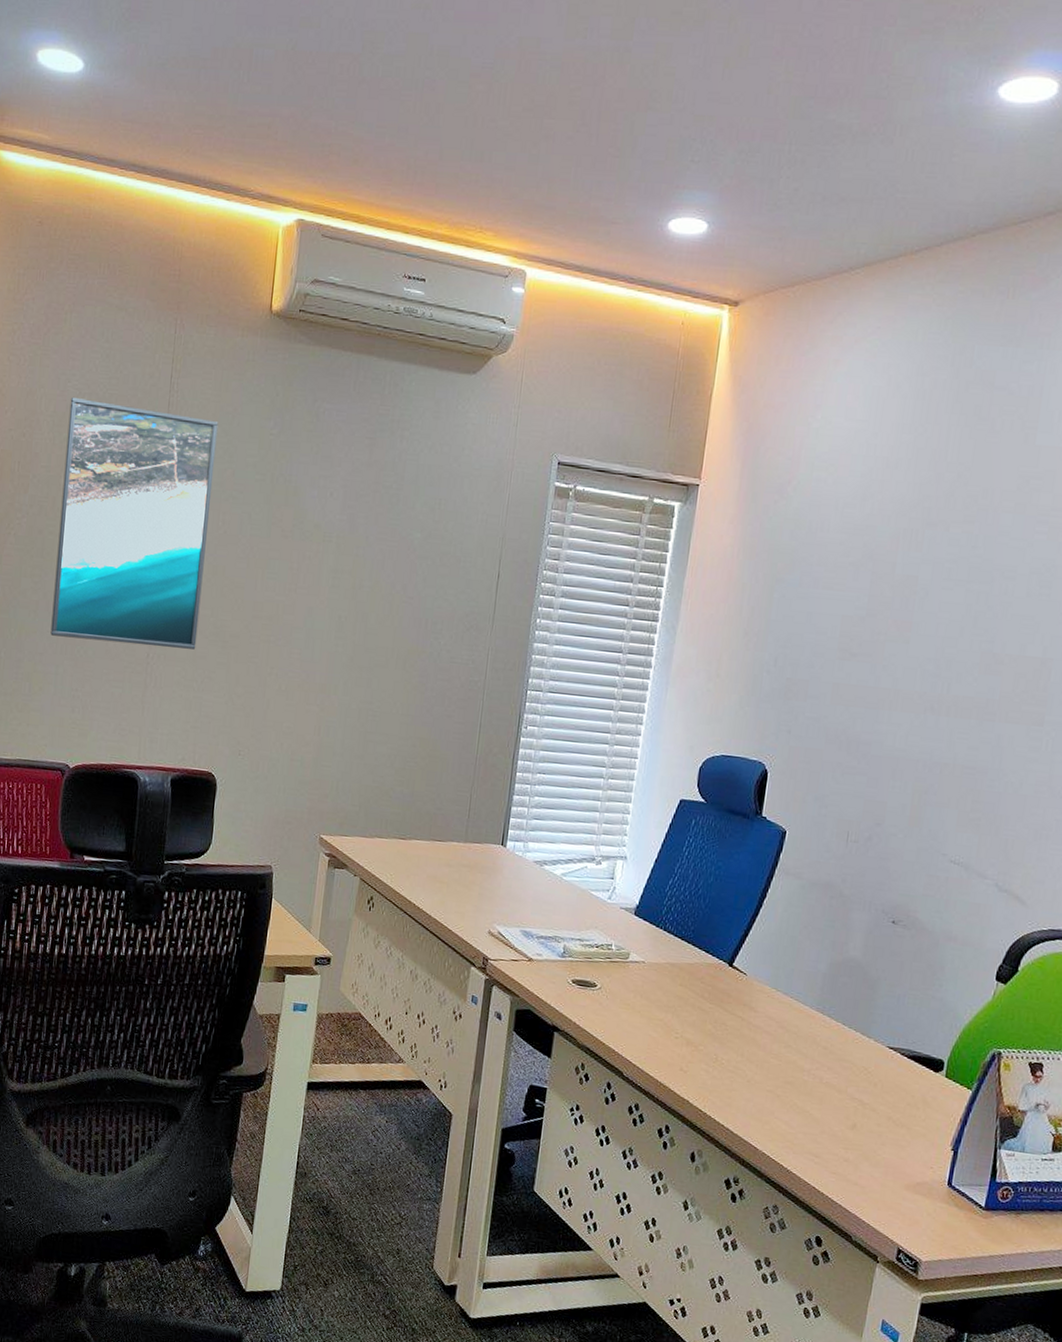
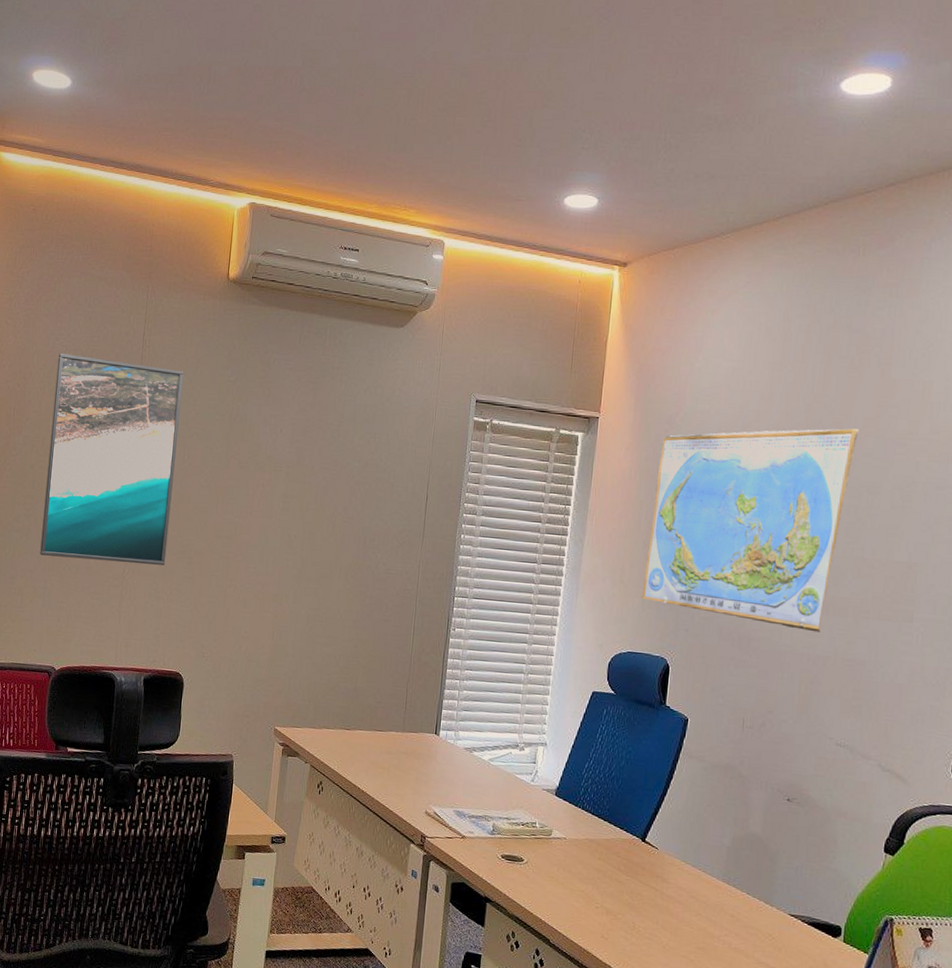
world map: none [739,502,996,736] -> present [641,428,859,633]

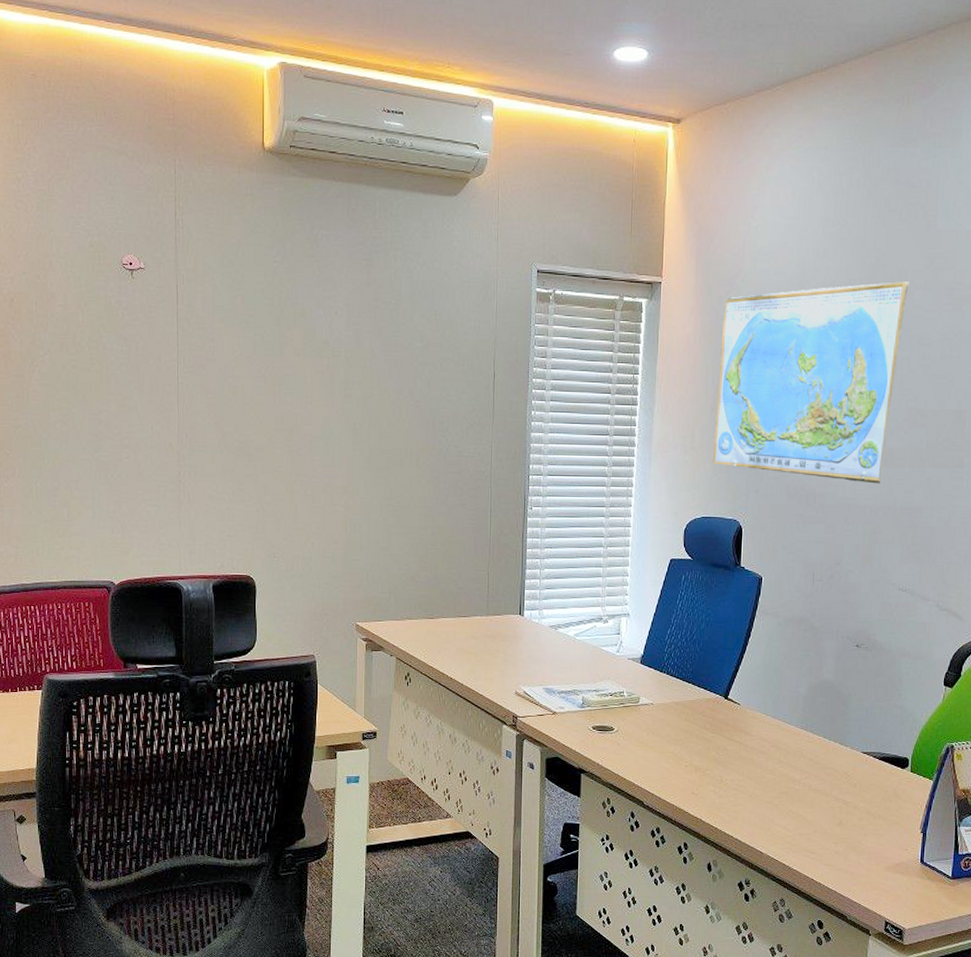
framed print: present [40,353,184,565] -> none [80,239,225,465]

